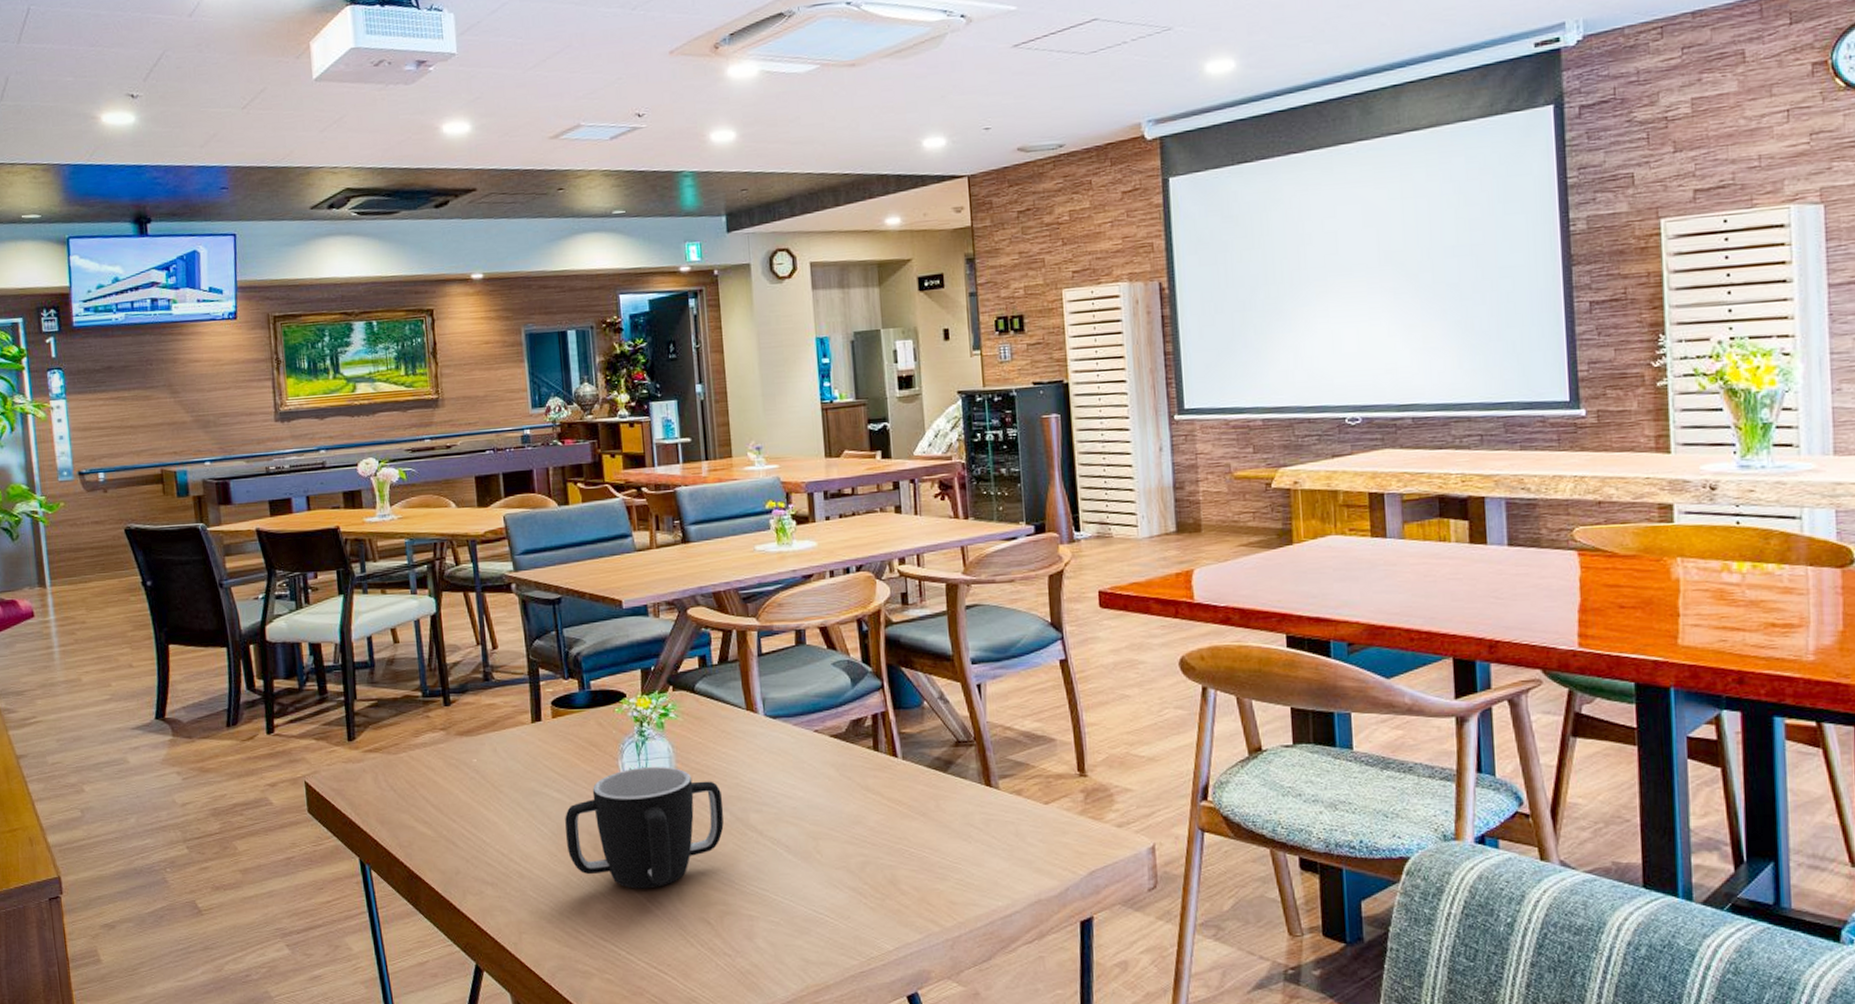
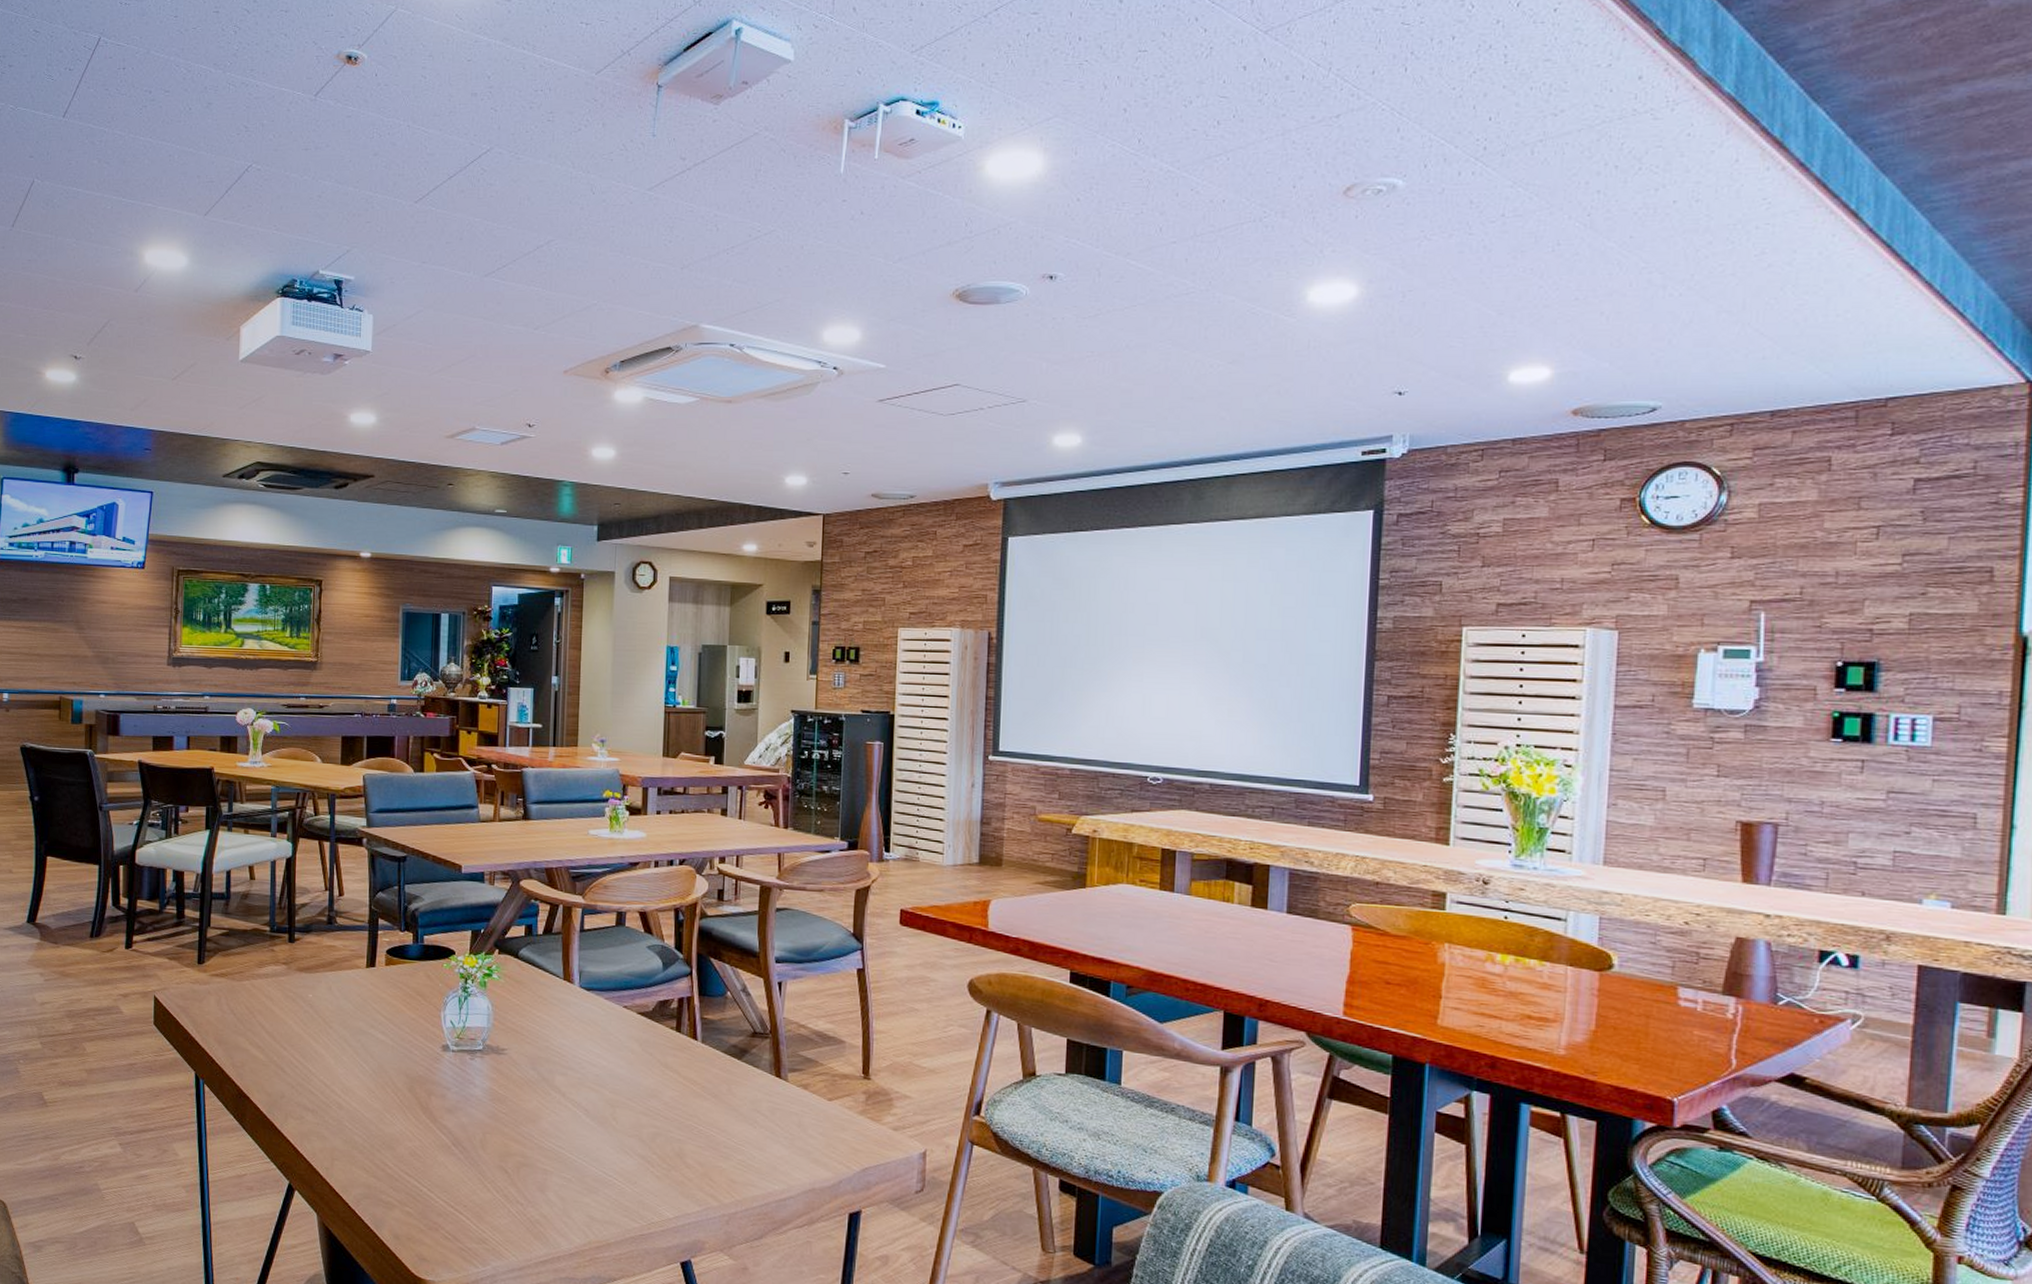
mug: present [565,767,724,889] -> none [384,1020,533,1134]

